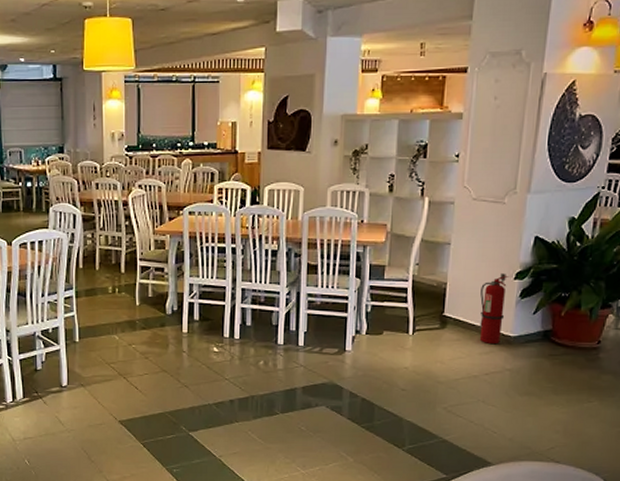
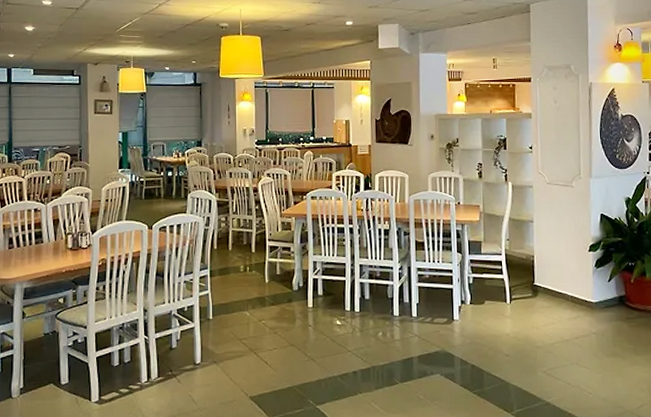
fire extinguisher: present [479,273,509,345] -> none [563,246,585,310]

